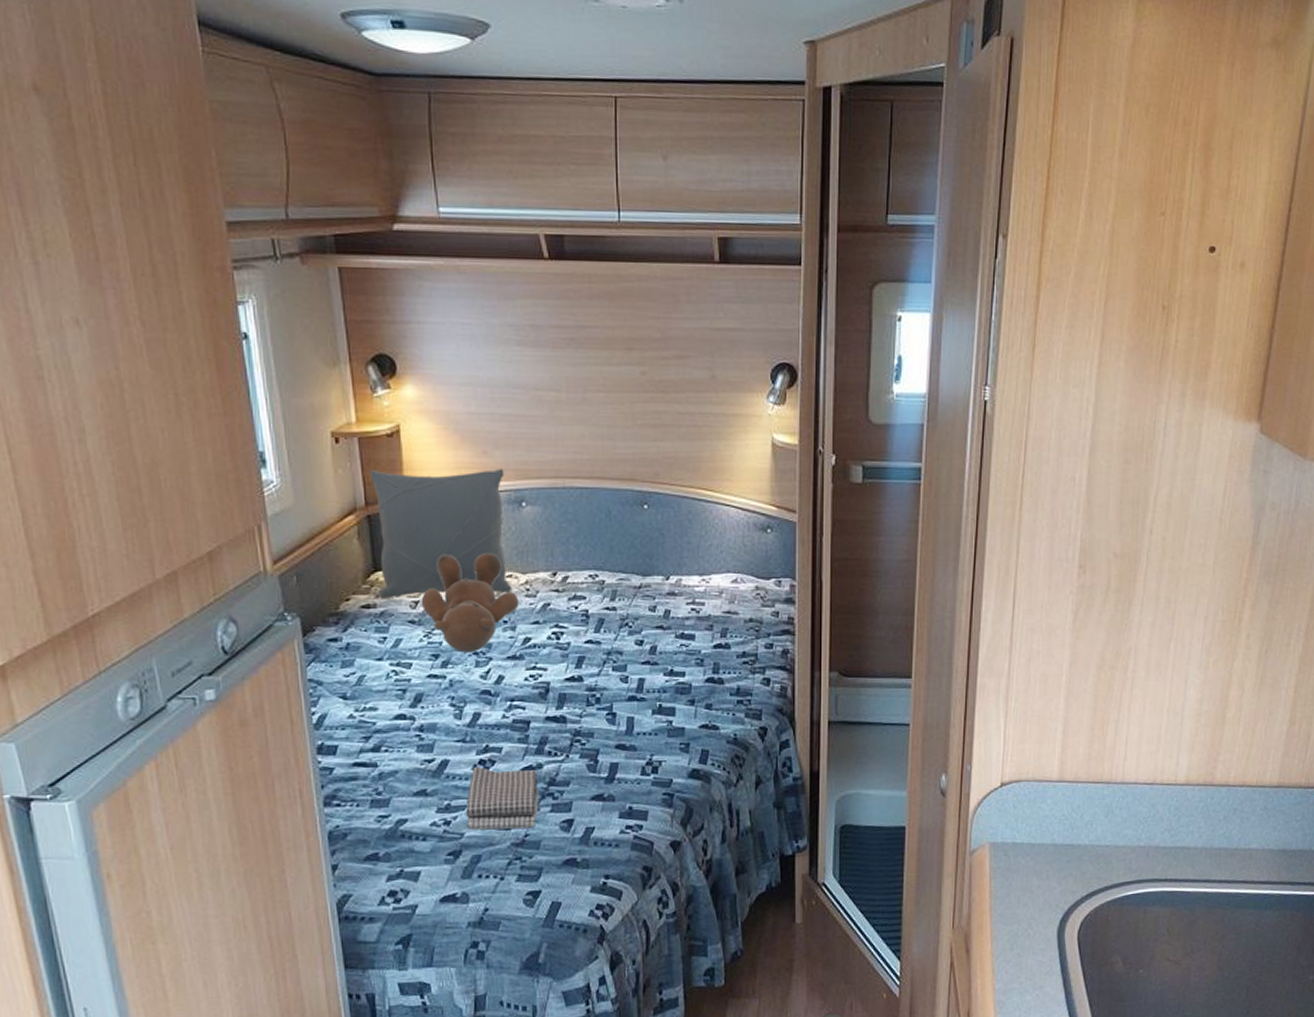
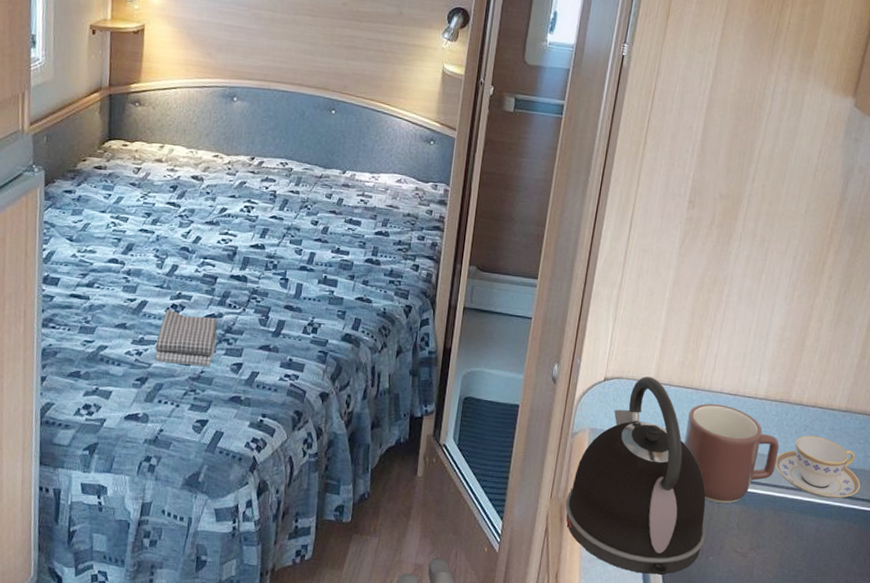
pillow: present [369,469,513,599] -> none [109,58,223,169]
teddy bear: present [421,553,519,653] -> none [142,132,222,215]
kettle: none [970,775,1133,999] -> present [565,376,706,575]
mug: none [1099,797,1207,909] -> present [684,403,780,504]
teacup: none [1203,819,1301,888] -> present [775,435,861,499]

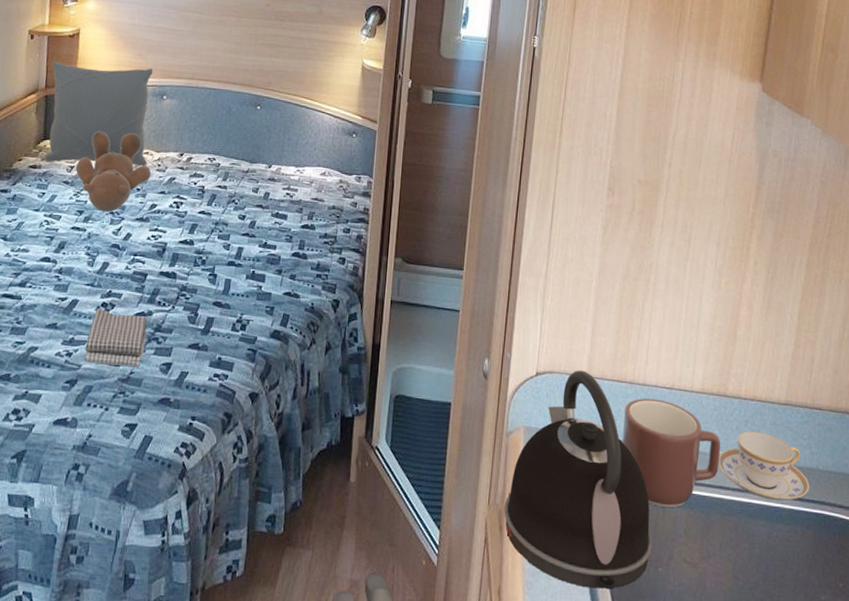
pillow: none [109,58,223,169] -> present [44,60,153,166]
teddy bear: none [142,132,222,215] -> present [75,131,152,212]

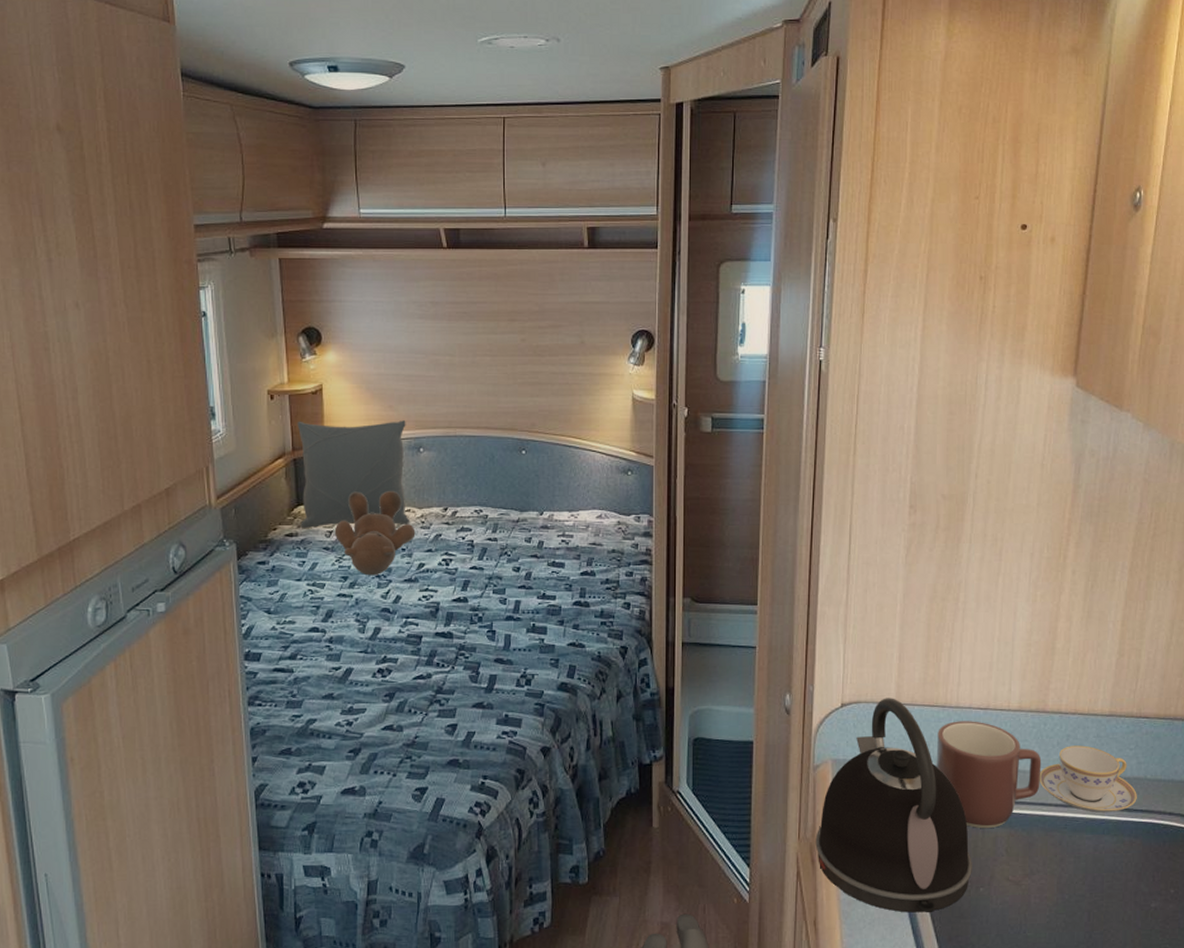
towel: present [85,307,148,367] -> none [365,674,428,731]

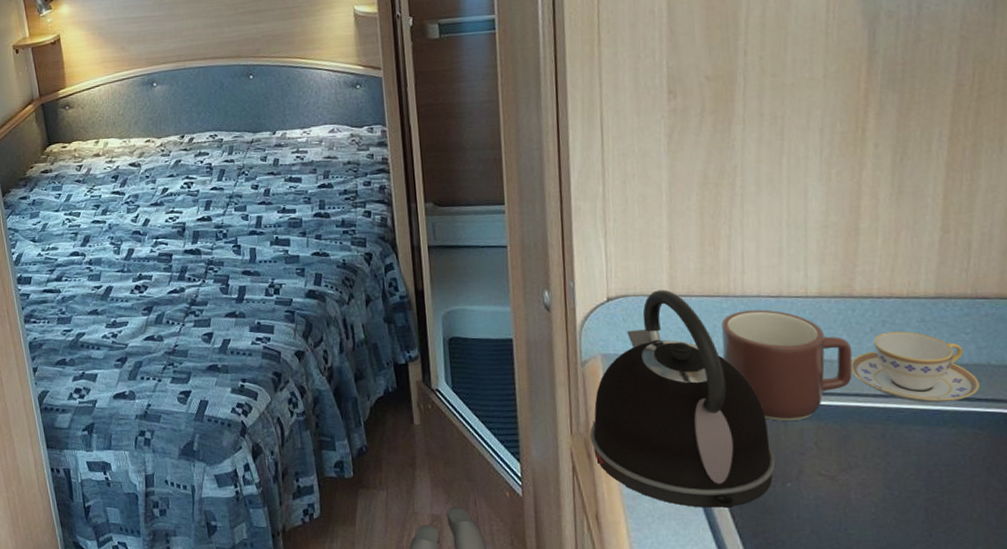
pillow: present [297,420,410,529] -> none [41,59,151,166]
teddy bear: present [334,491,416,576] -> none [83,124,157,203]

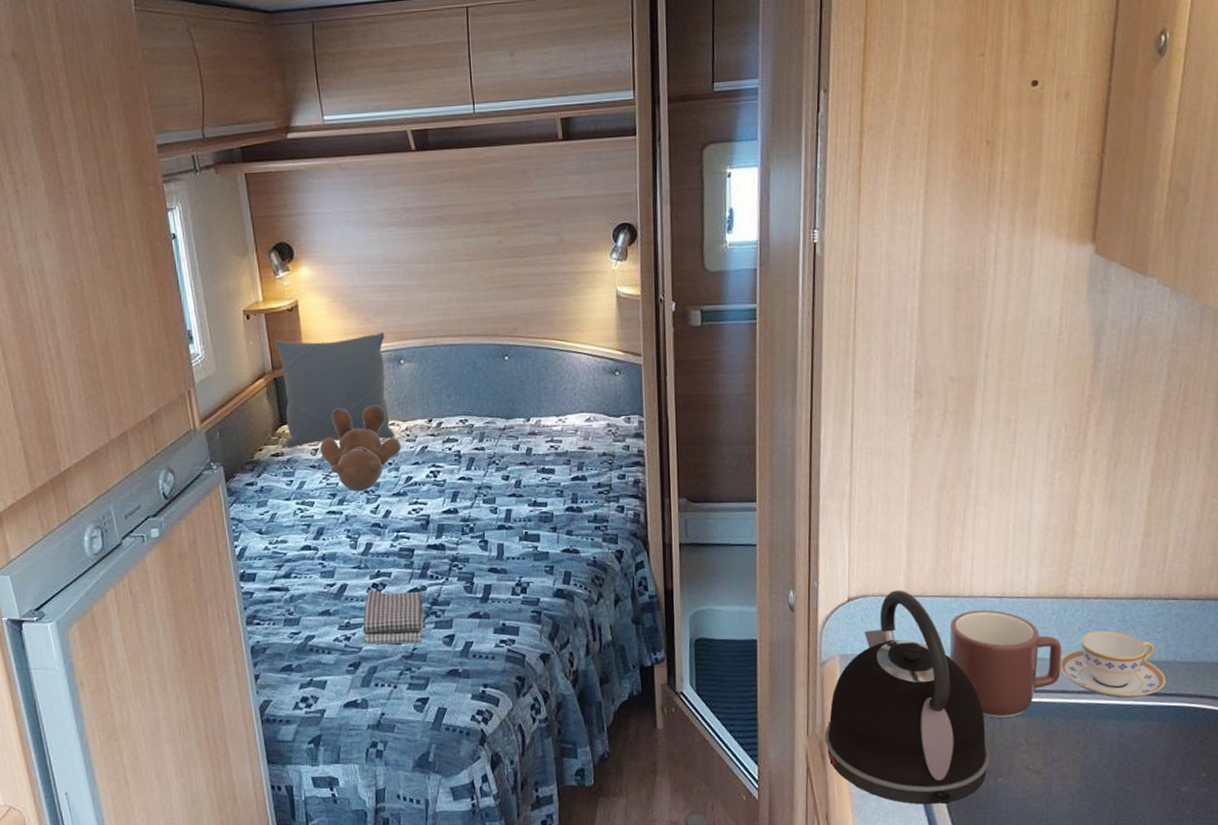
pillow: none [41,59,151,166] -> present [275,333,395,448]
teddy bear: none [83,124,157,203] -> present [319,405,402,492]
towel: none [127,290,184,342] -> present [362,589,424,645]

